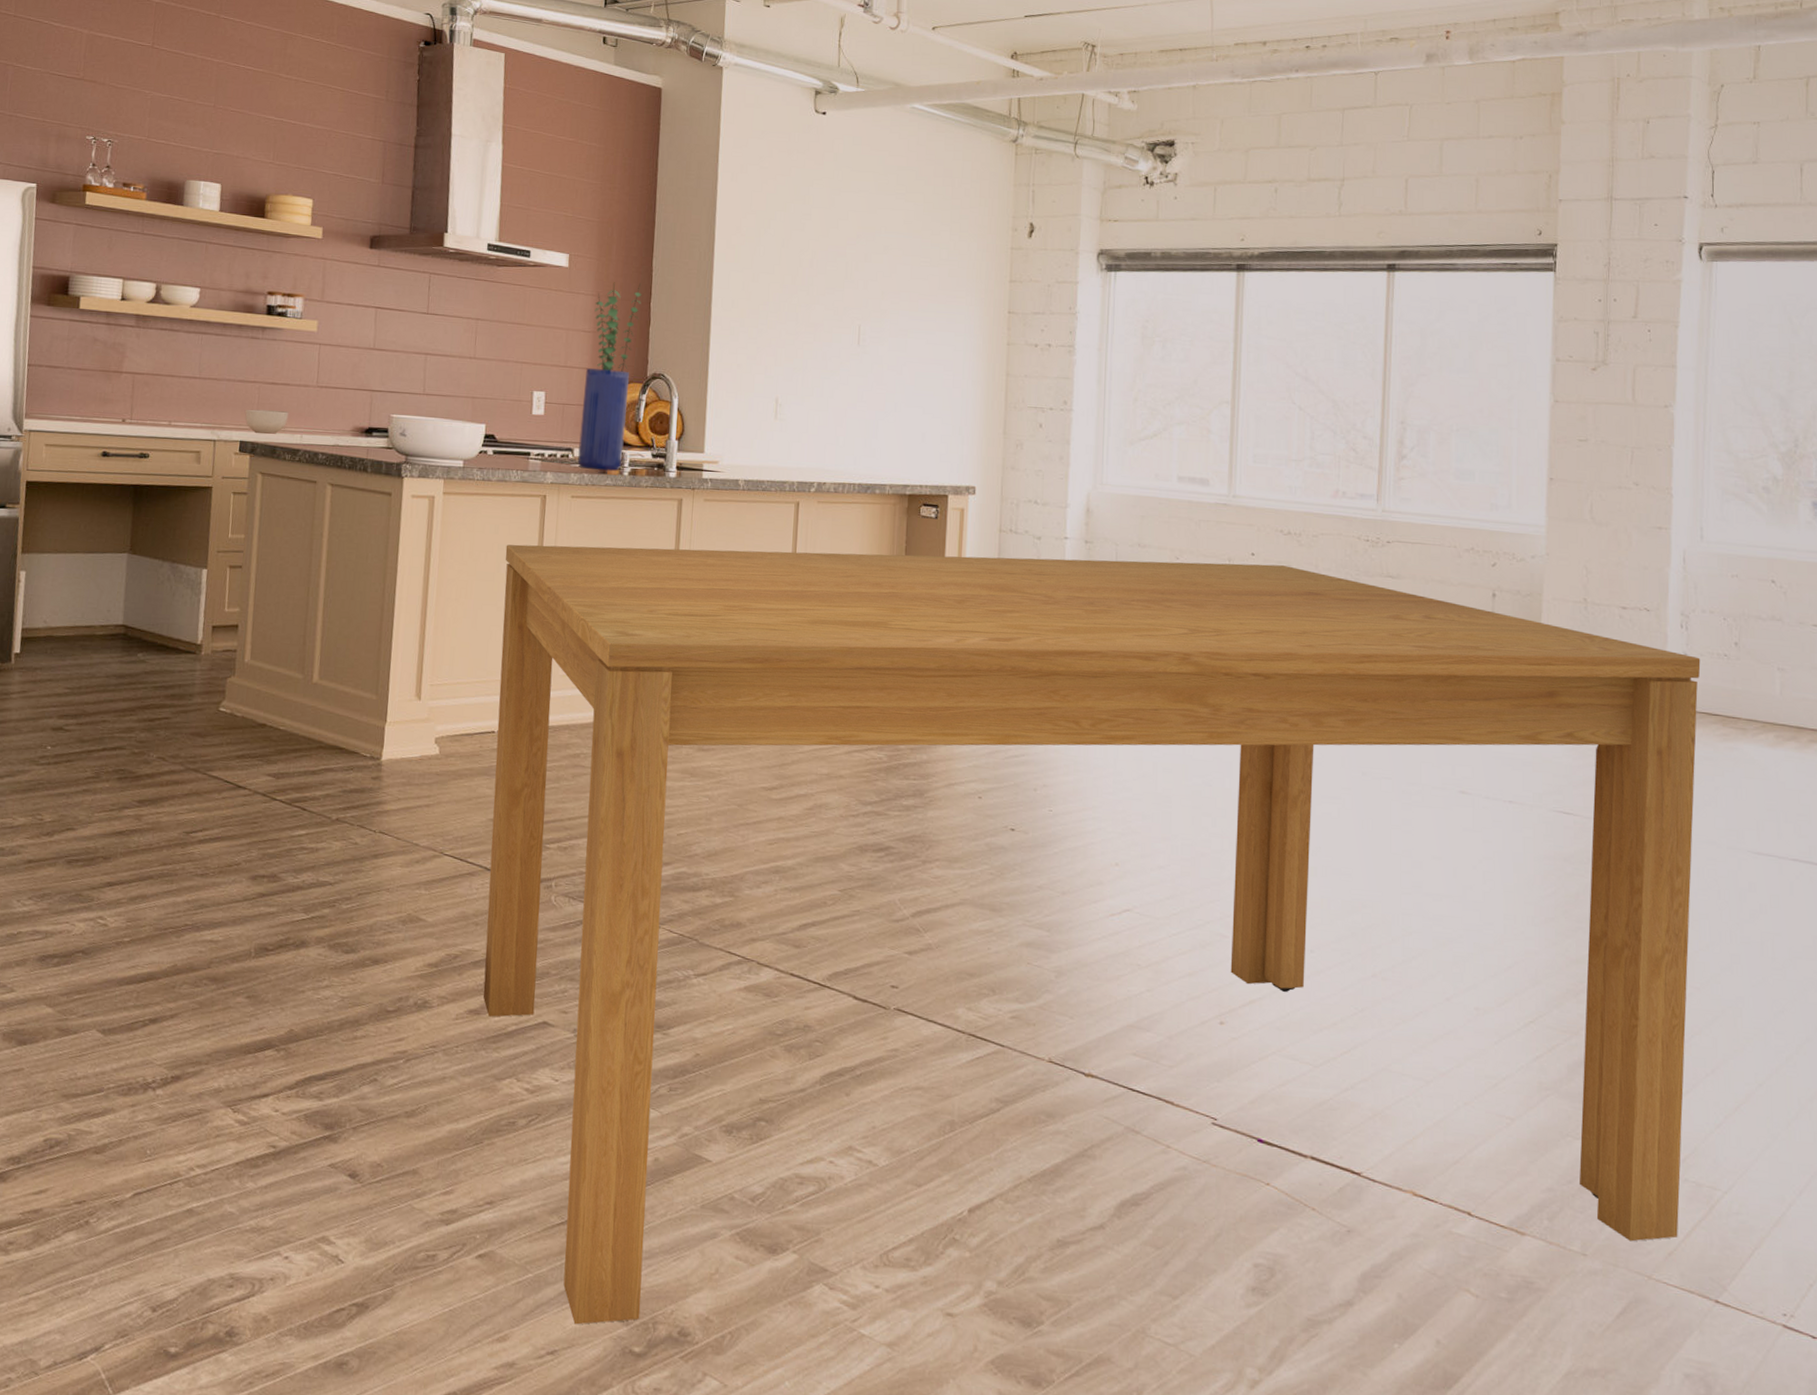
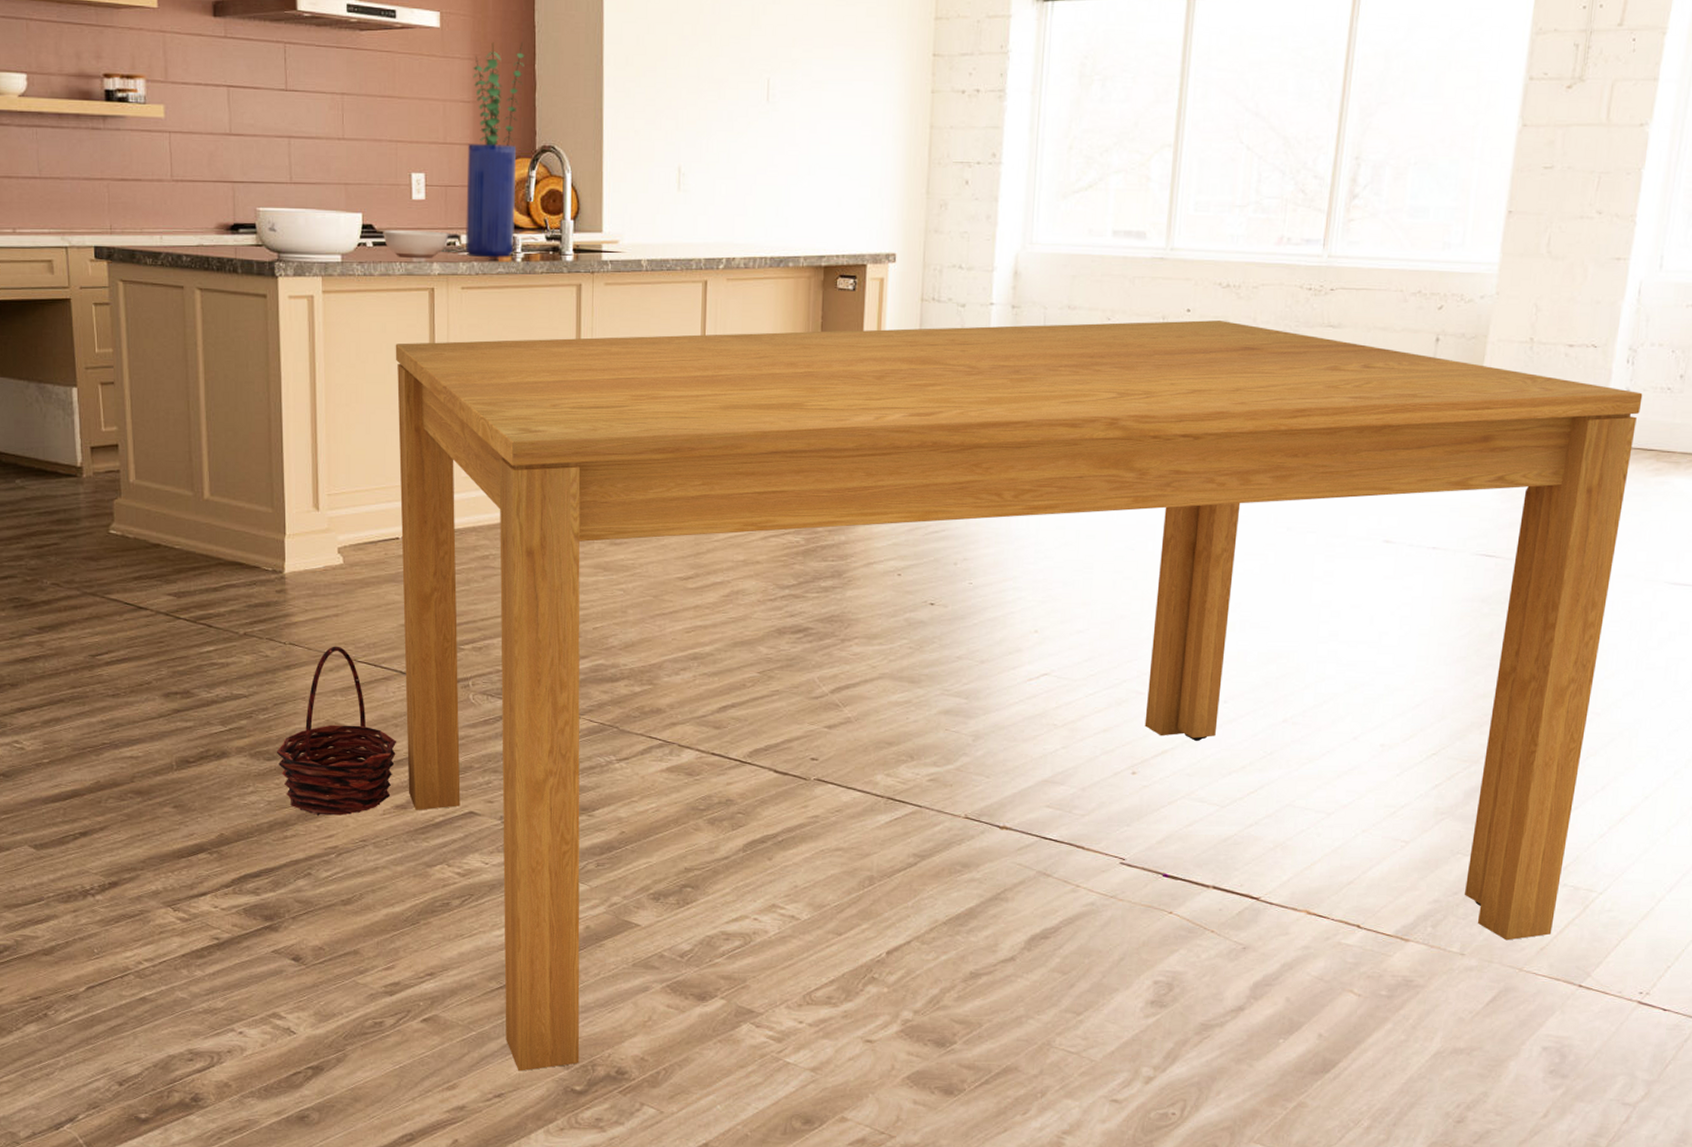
bowl: present [244,409,289,435] -> none [95,210,145,238]
basket: none [355,837,476,1018] -> present [276,646,397,816]
bowl: none [503,440,564,469] -> present [383,230,449,259]

